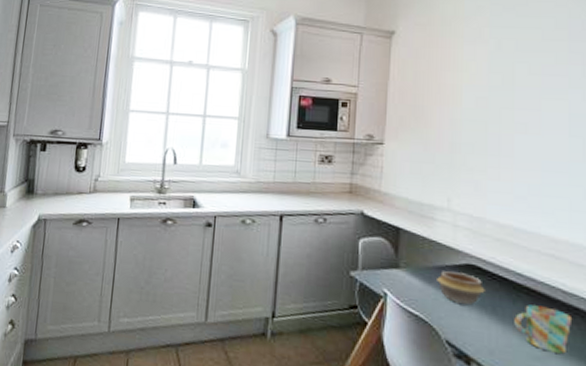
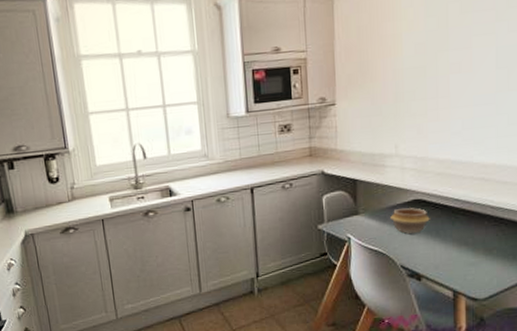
mug: present [514,304,573,354] -> none [454,222,499,257]

